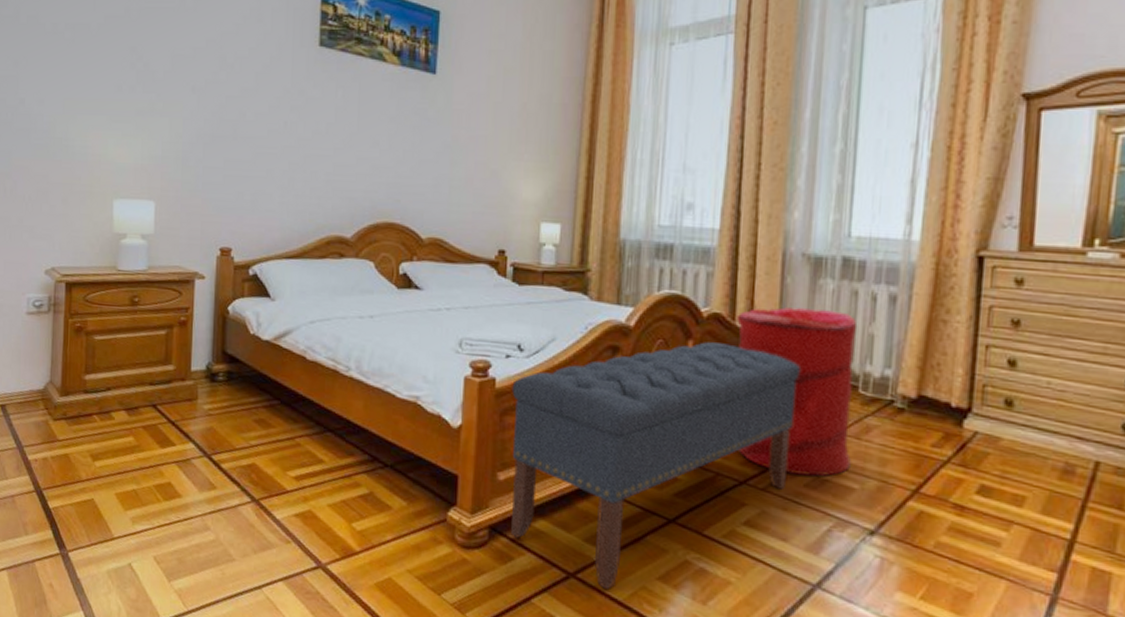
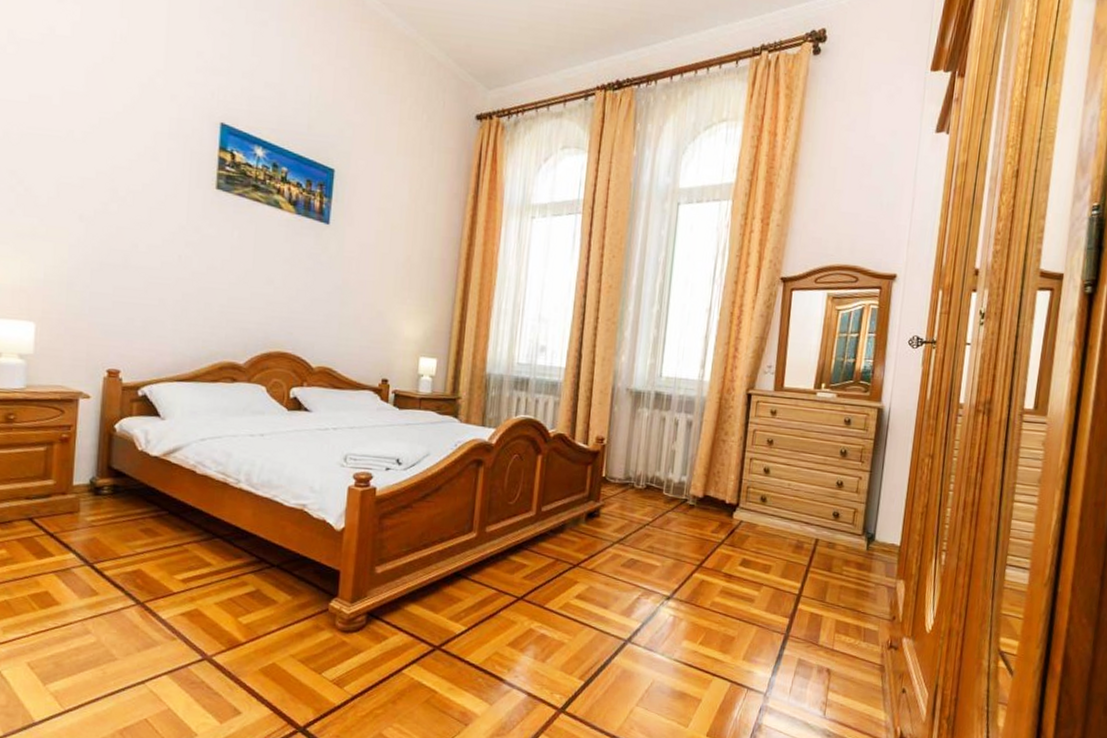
bench: present [510,342,800,589] -> none [385,456,622,657]
laundry hamper: present [737,307,858,477] -> none [574,429,664,558]

